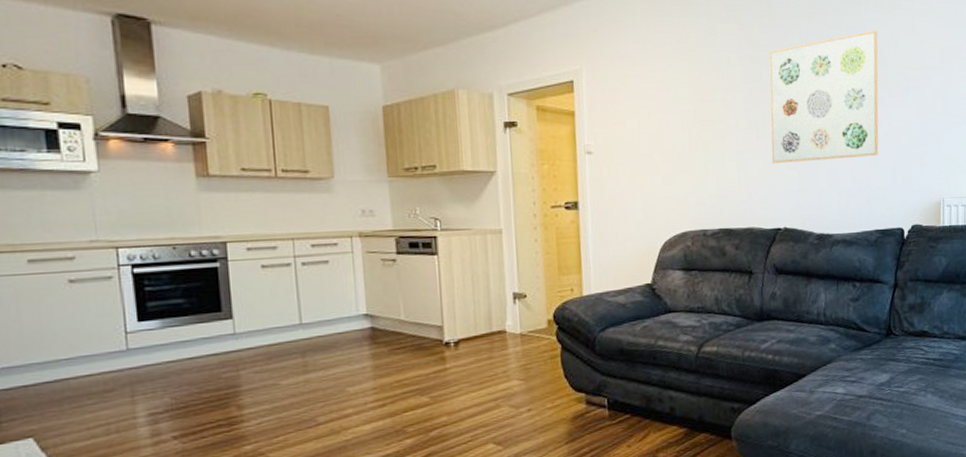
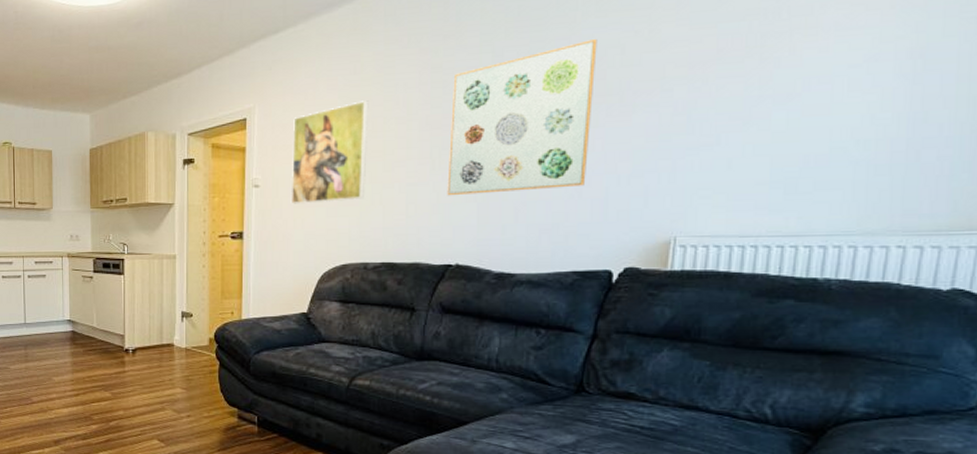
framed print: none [623,70,699,172] -> present [291,100,369,204]

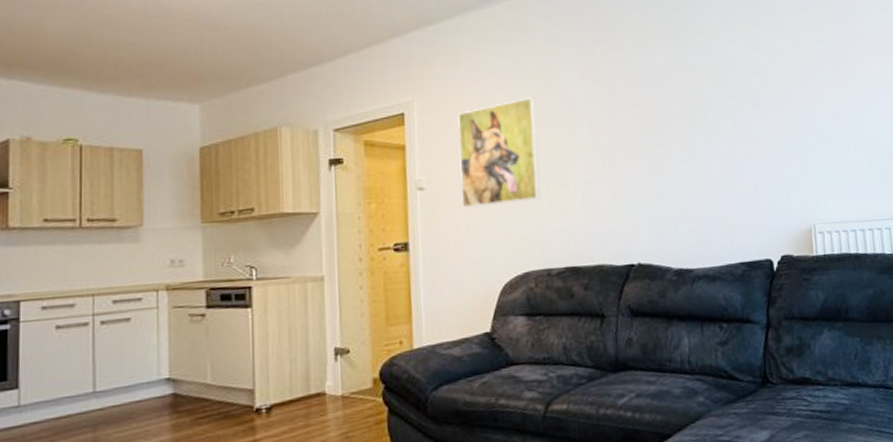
wall art: present [447,38,597,196] -> none [613,48,738,194]

